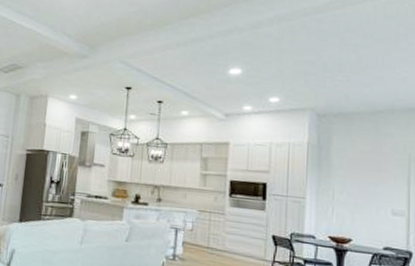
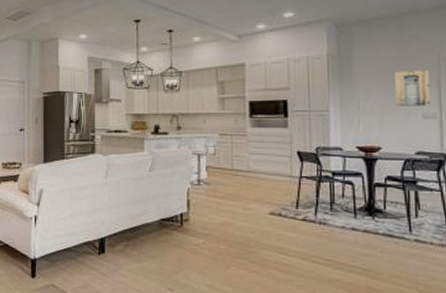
wall art: none [368,166,400,204] -> present [395,69,430,106]

